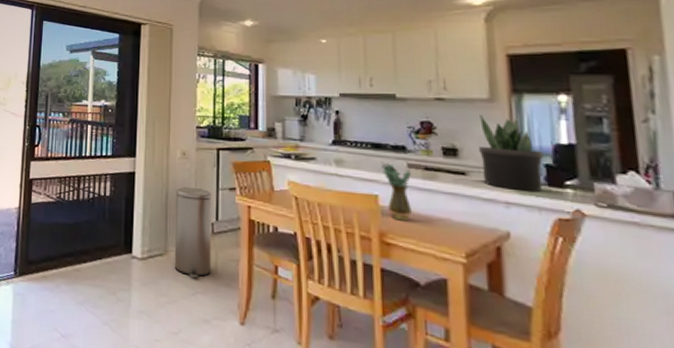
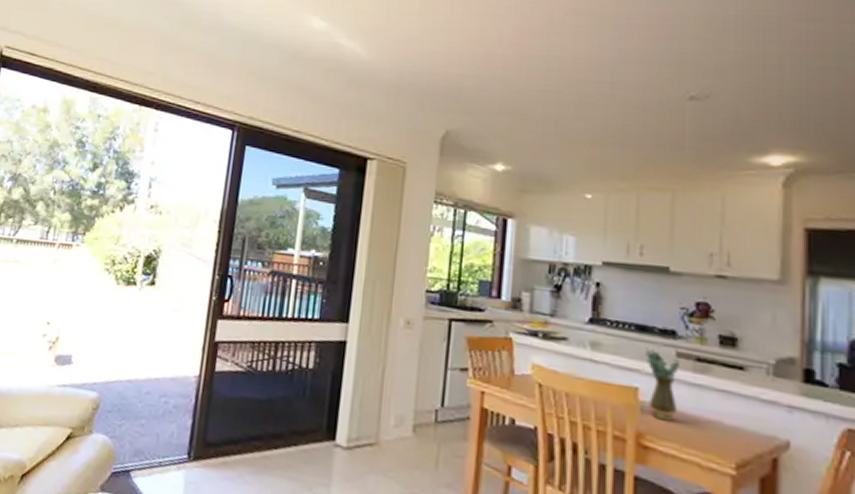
pedal bin: present [174,186,211,278] -> none [386,362,438,475]
planter: present [479,114,544,193] -> none [763,298,837,396]

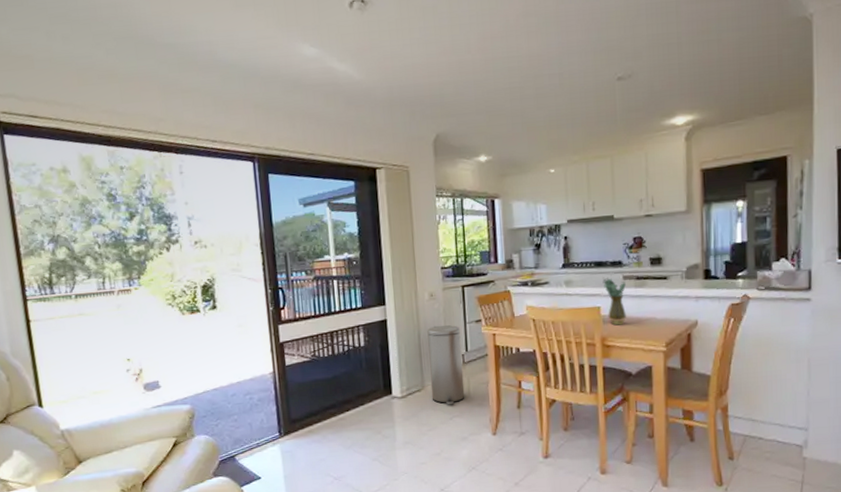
pedal bin: none [386,362,438,475] -> present [427,325,465,404]

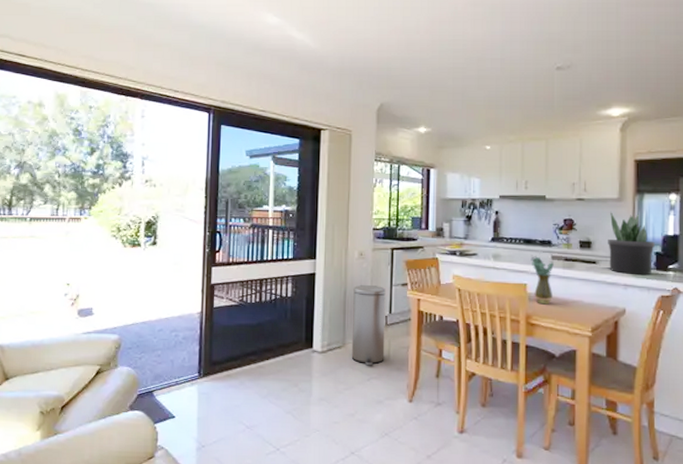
planter: none [678,224,724,287] -> present [608,212,655,276]

